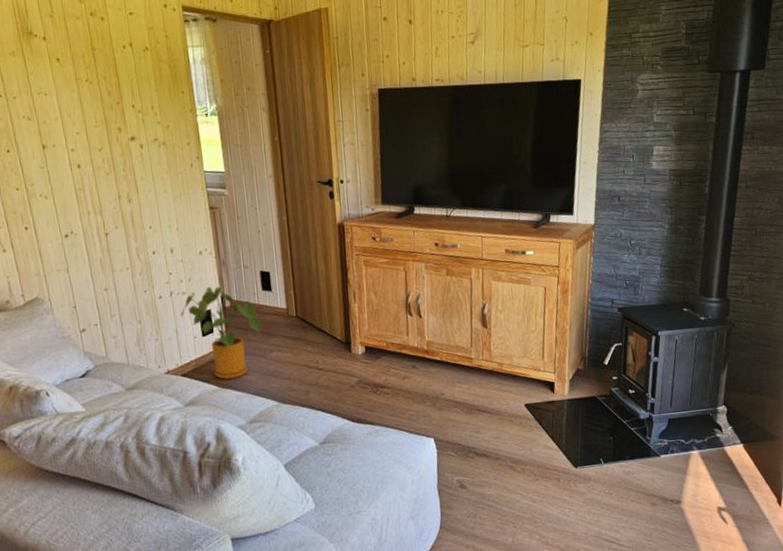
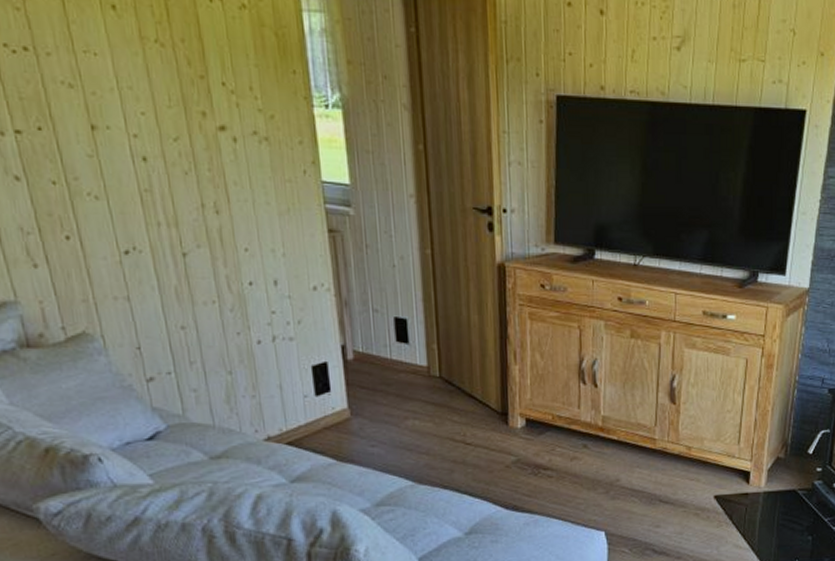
house plant: present [180,286,261,380] -> none [286,332,394,451]

